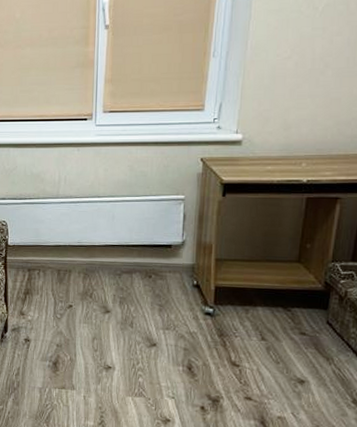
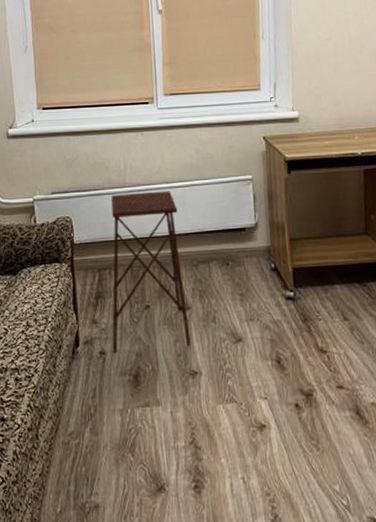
side table: none [36,204,108,344] -> present [111,191,191,353]

